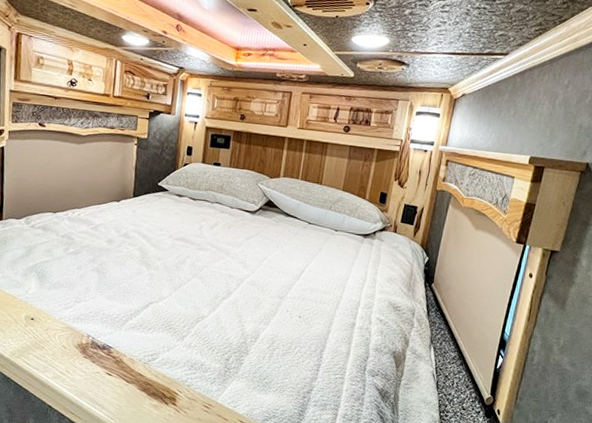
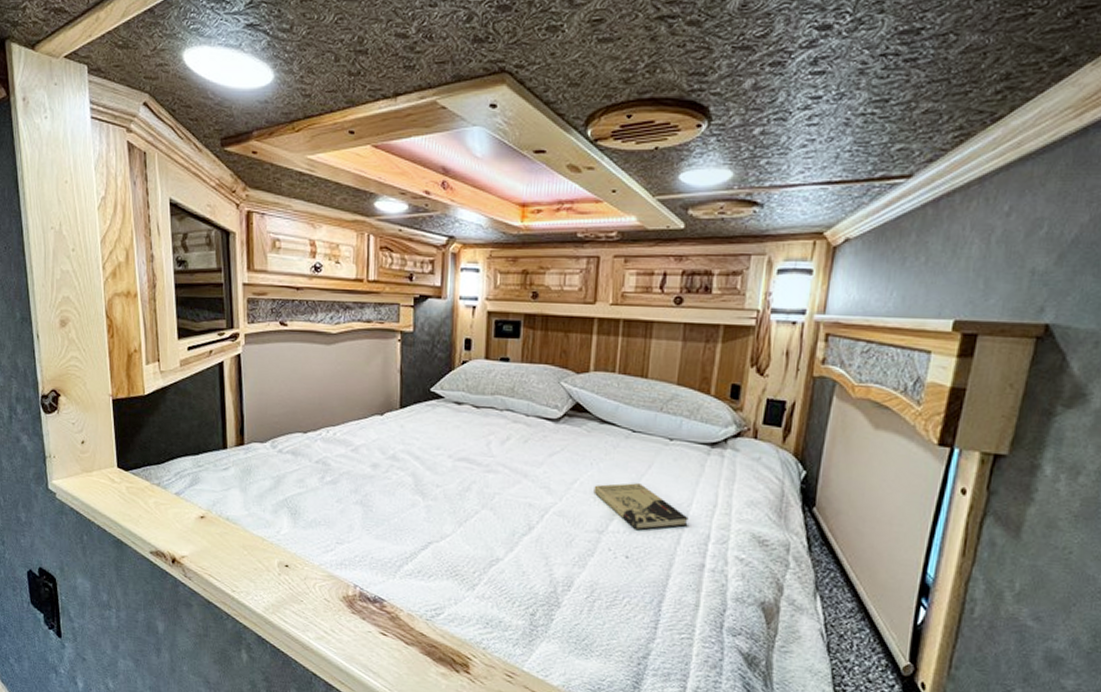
book: none [278,261,346,298] -> present [593,483,689,531]

